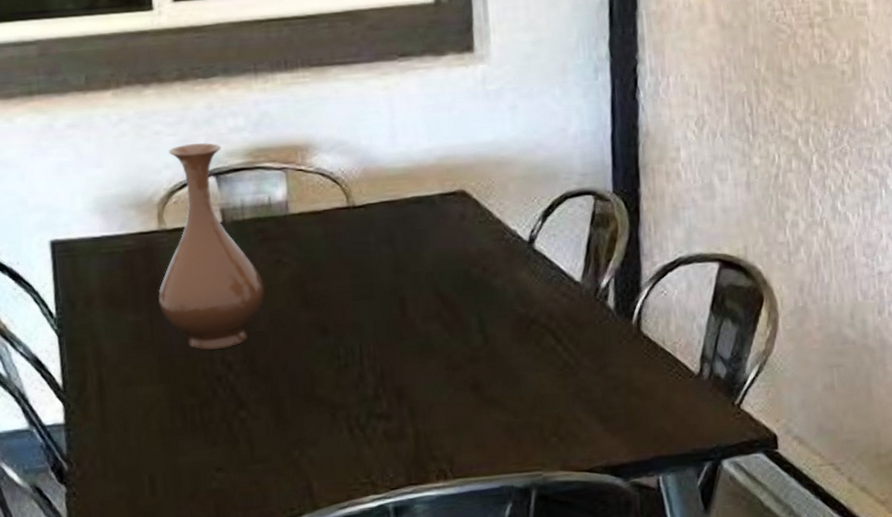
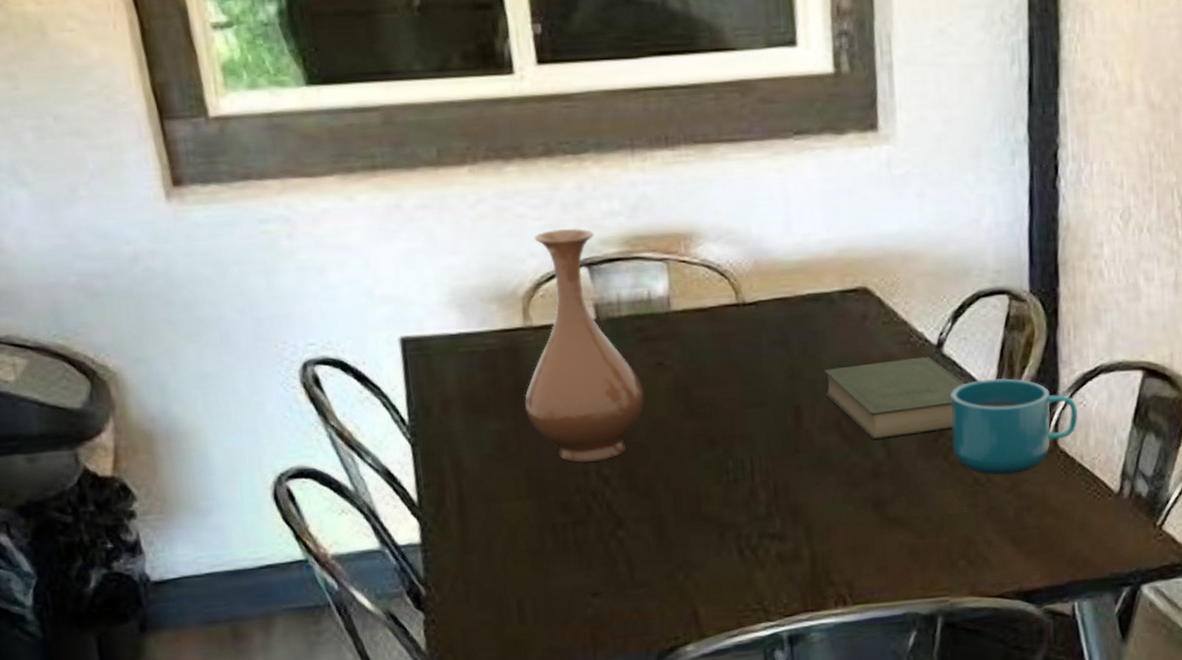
book: none [427,251,555,327] -> present [825,356,965,439]
cup: none [541,270,659,359] -> present [950,378,1078,475]

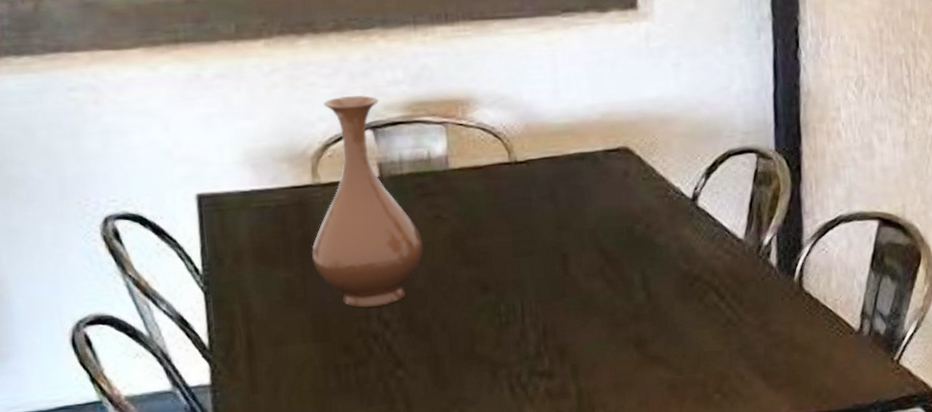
book: present [825,356,965,439] -> none [590,209,718,284]
cup: present [950,378,1078,475] -> none [705,228,821,316]

